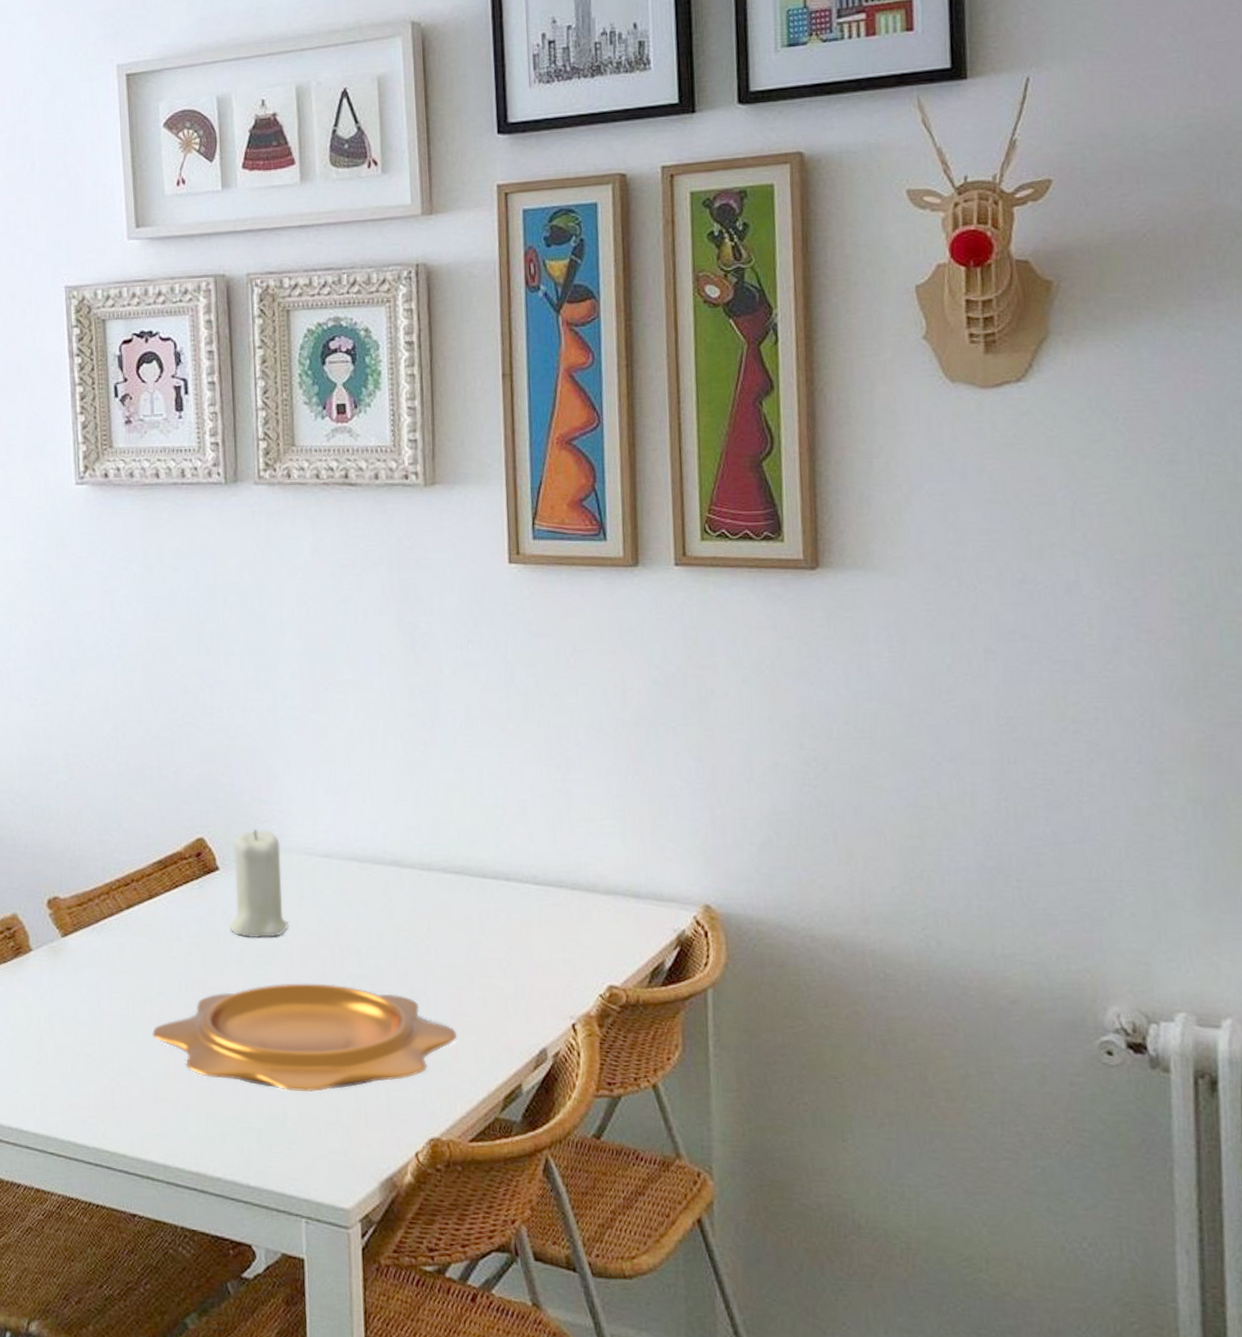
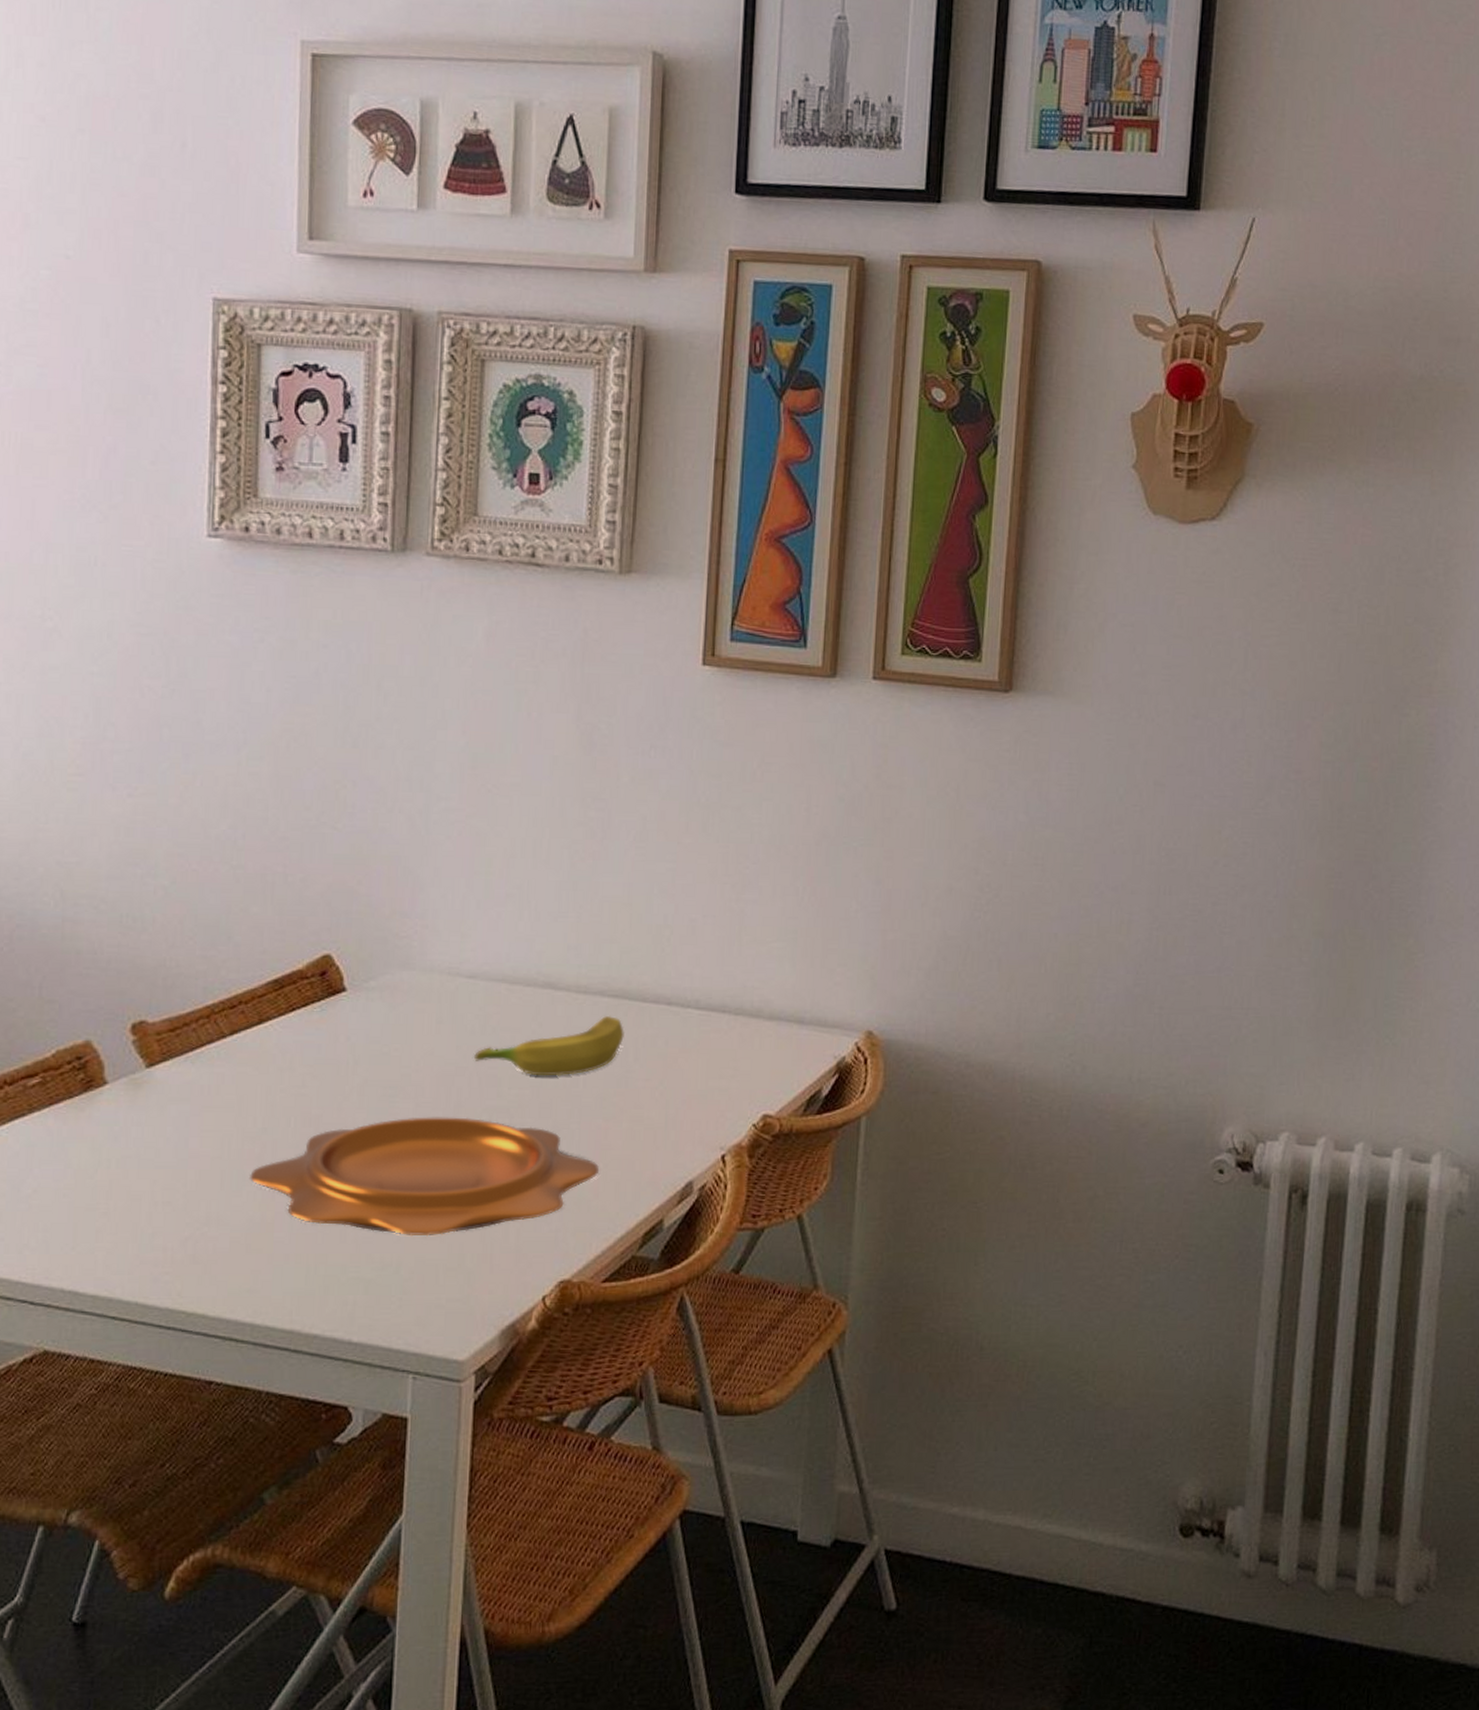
candle: present [230,829,289,939] -> none [354,946,423,1068]
banana: none [333,890,469,947] -> present [473,1015,624,1076]

